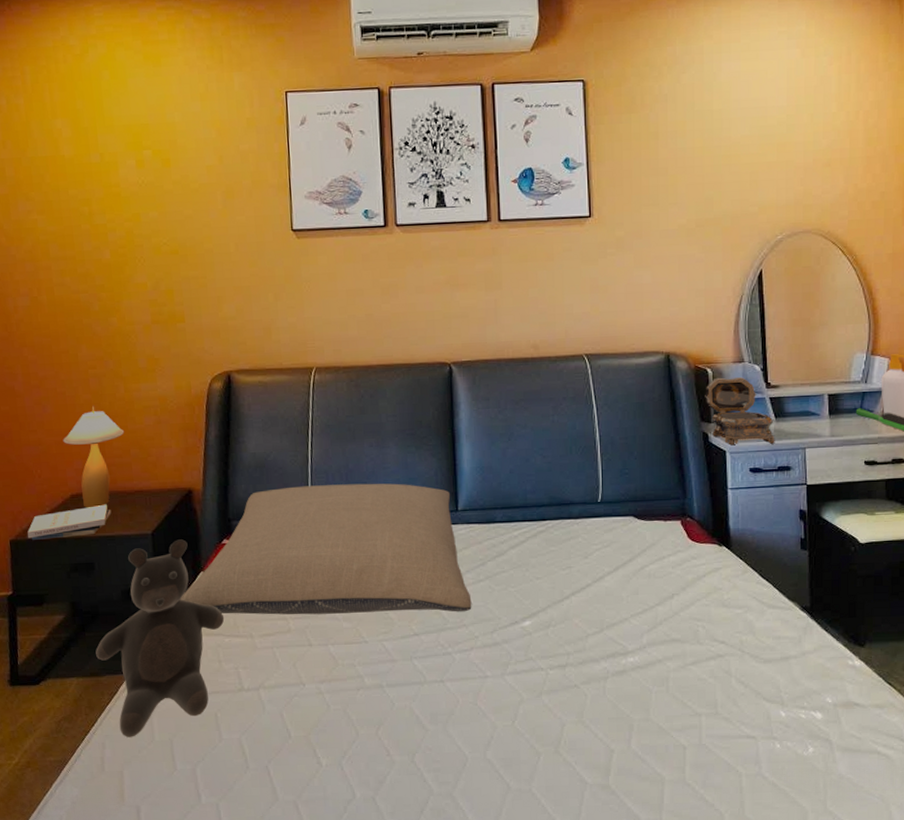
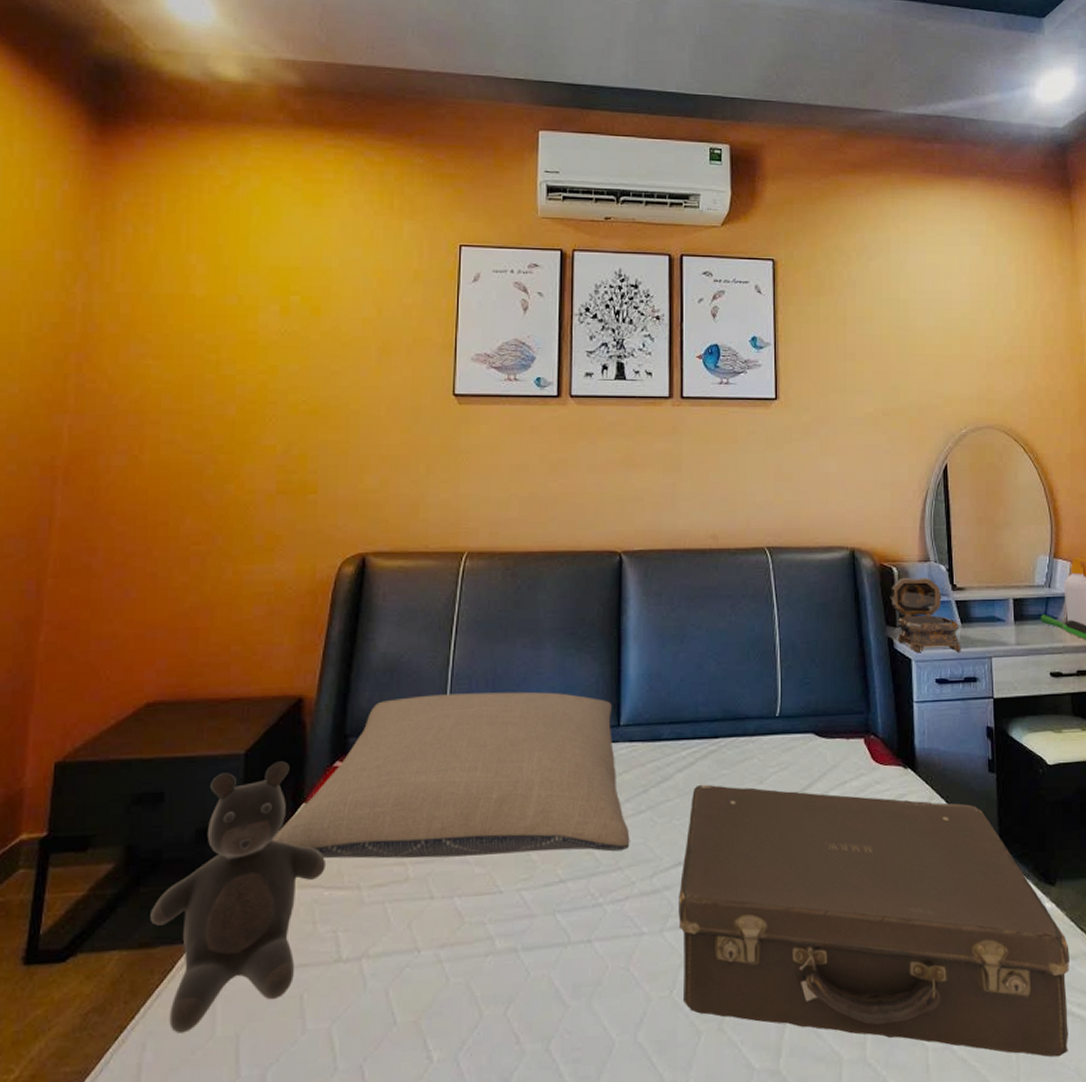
books: present [27,504,111,541] -> none [79,715,196,763]
table lamp: present [63,405,125,508] -> none [145,590,227,721]
suitcase: none [516,558,877,786] -> present [678,784,1069,1057]

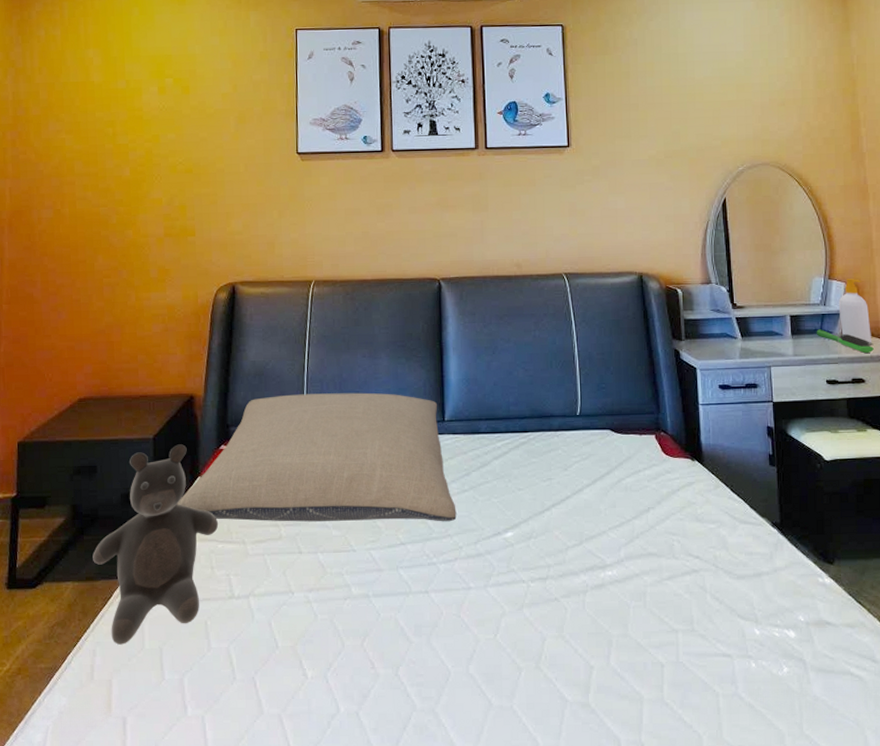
suitcase: present [678,784,1069,1057] -> none [499,470,848,709]
jewelry box: present [890,577,961,653] -> none [676,297,742,363]

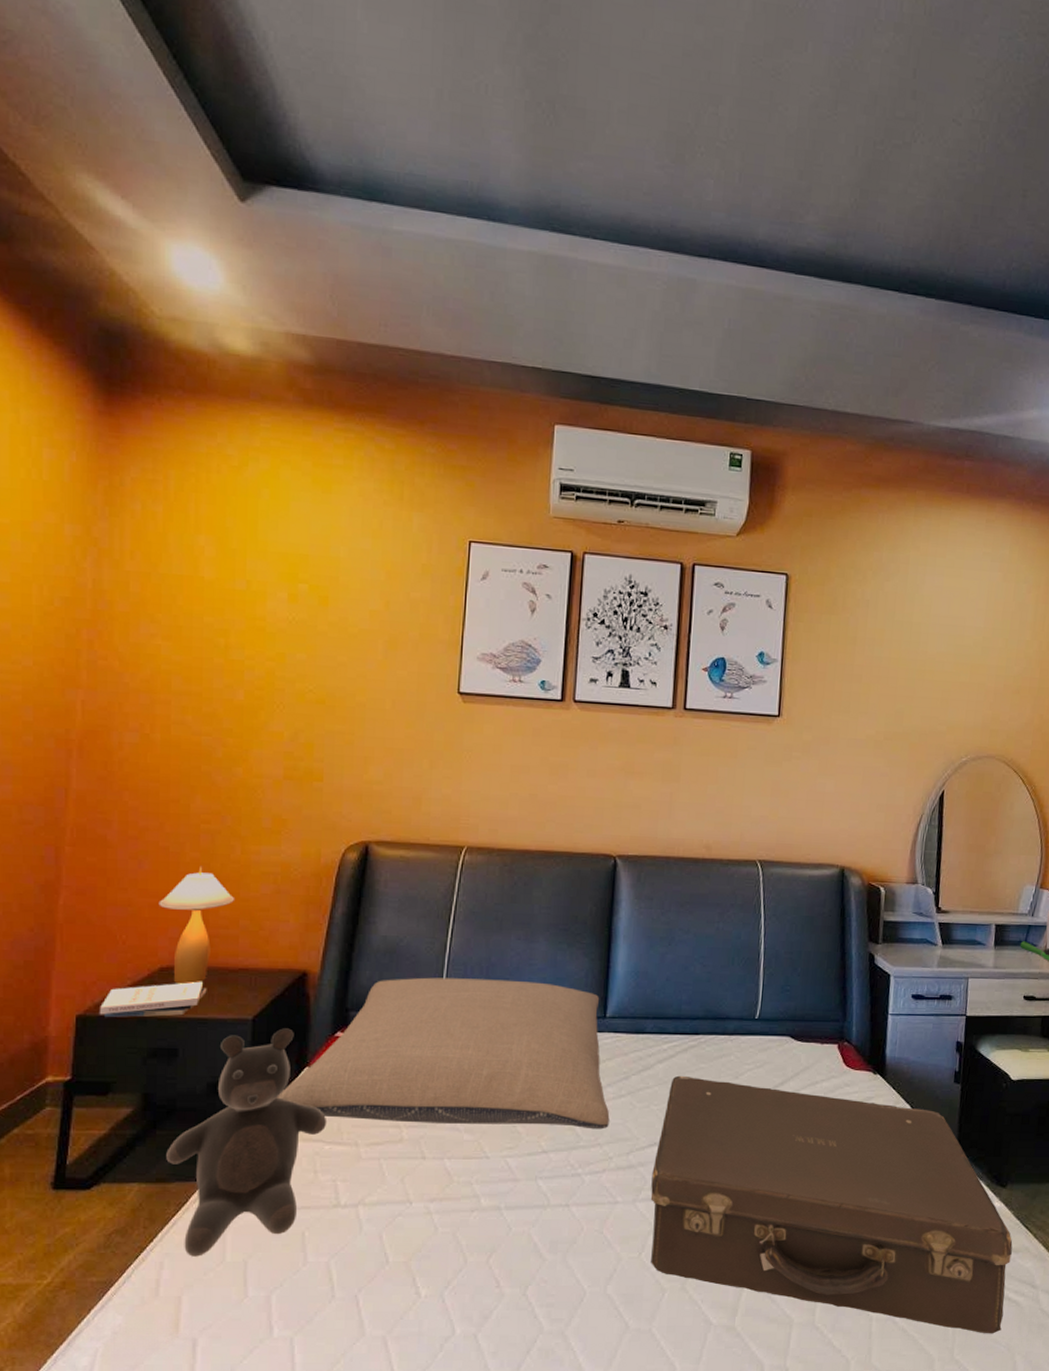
books: none [34,408,116,443] -> present [99,981,207,1018]
table lamp: none [75,312,133,412] -> present [158,865,235,985]
suitcase: none [499,470,848,709] -> present [650,1075,1013,1334]

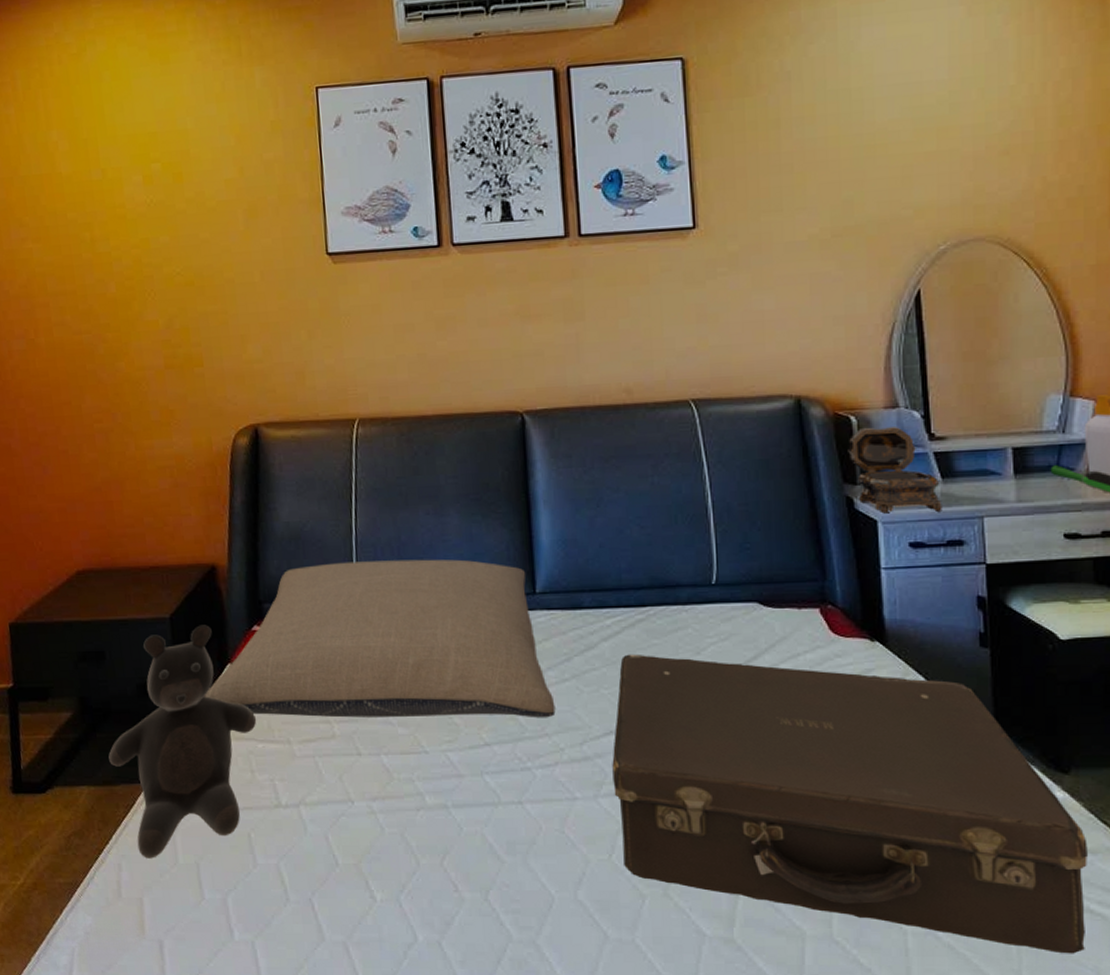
books: present [99,981,207,1018] -> none [28,582,123,625]
table lamp: present [158,865,235,985] -> none [66,465,137,587]
jewelry box: none [875,897,941,971] -> present [848,425,942,514]

